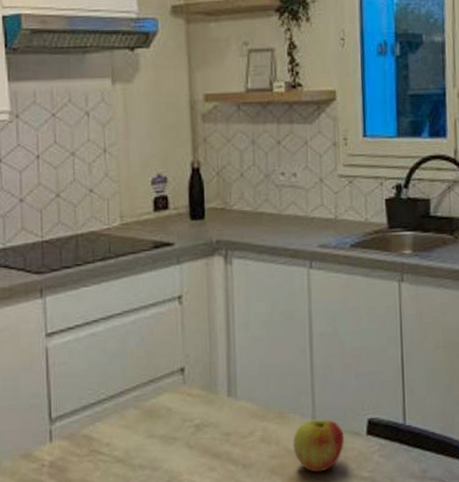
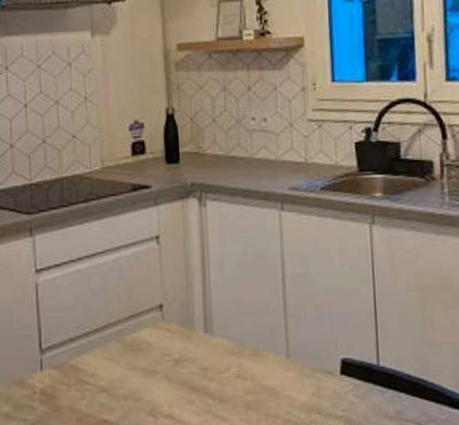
apple: present [293,420,344,473] -> none [267,358,318,410]

